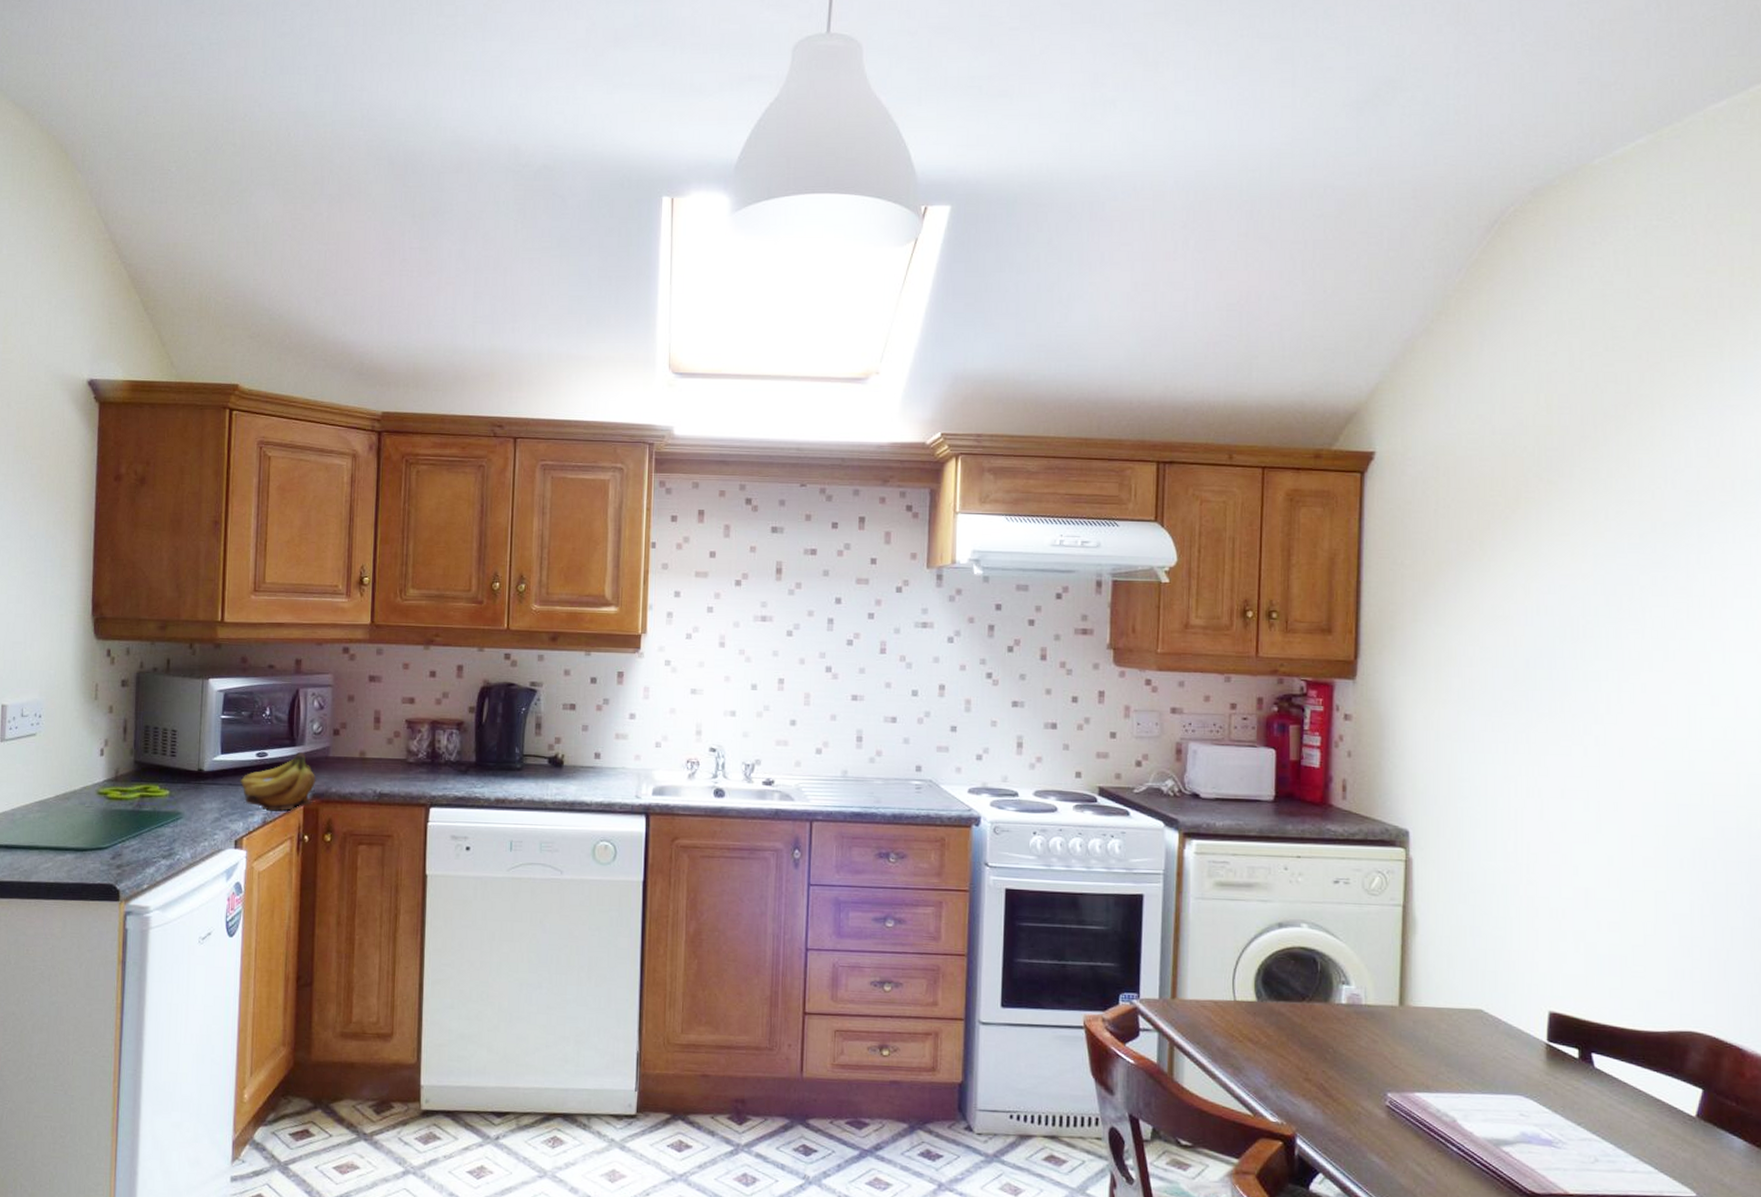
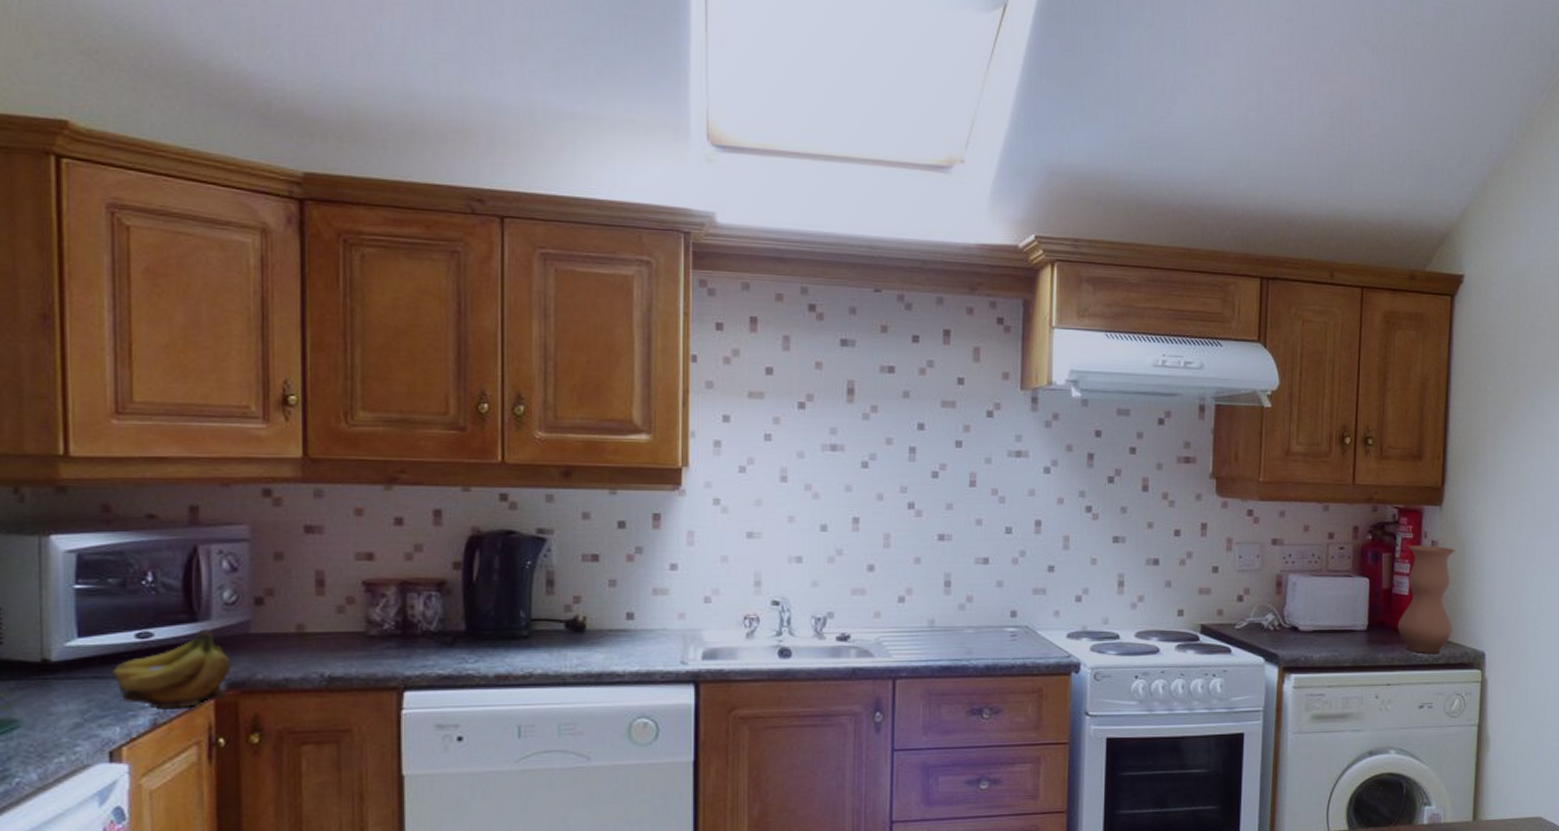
vase: none [1308,718,1373,828] -> present [1397,545,1456,653]

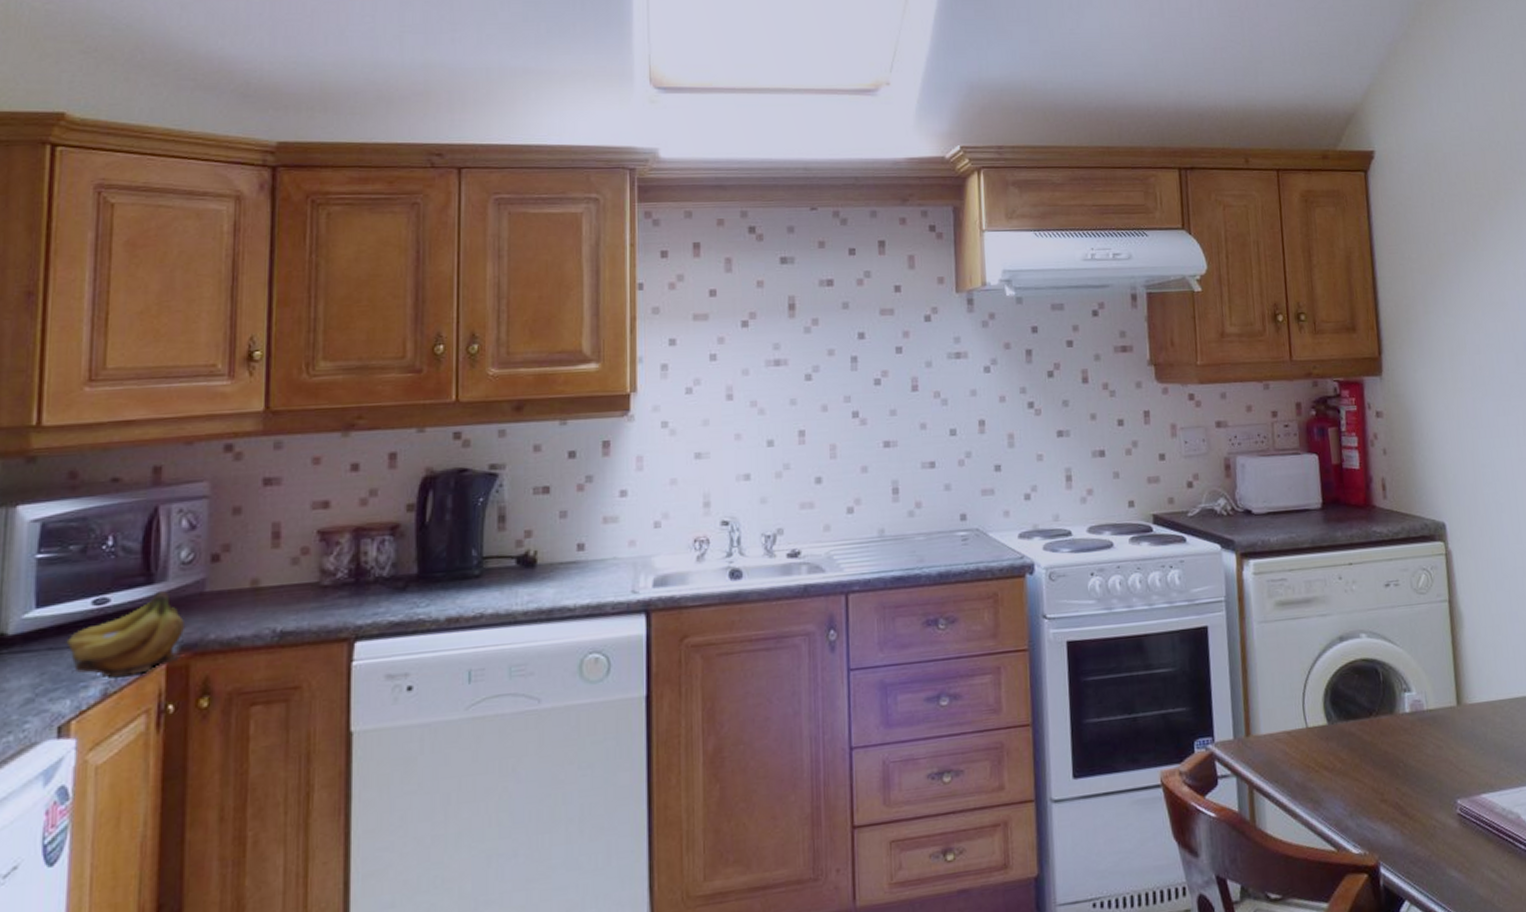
vase: present [1397,545,1456,653] -> none [1352,416,1409,529]

